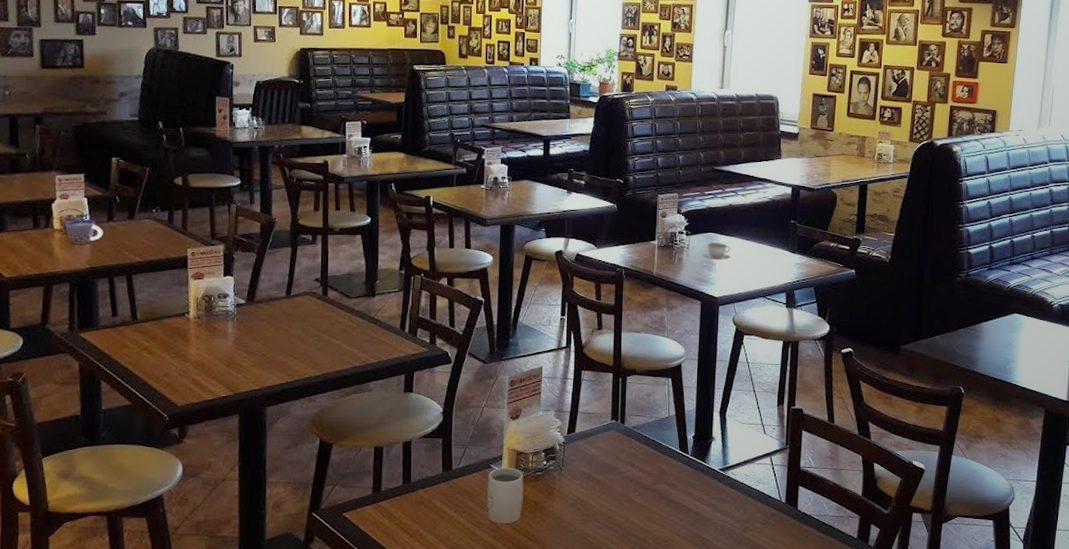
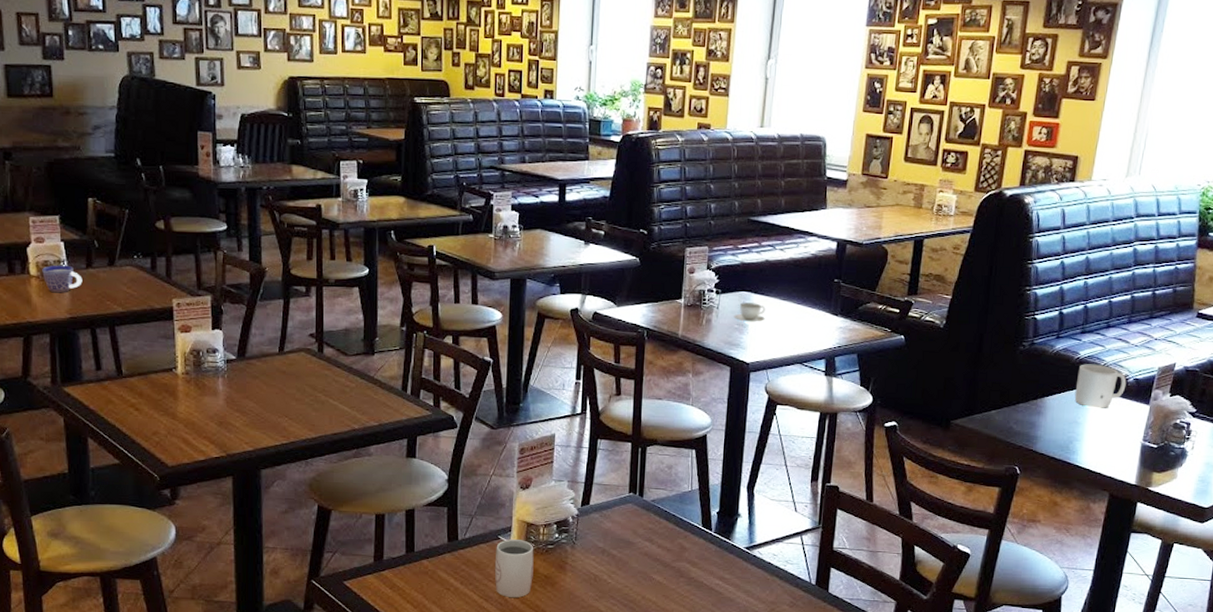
mug: none [1008,292,1052,332] -> present [1074,364,1127,408]

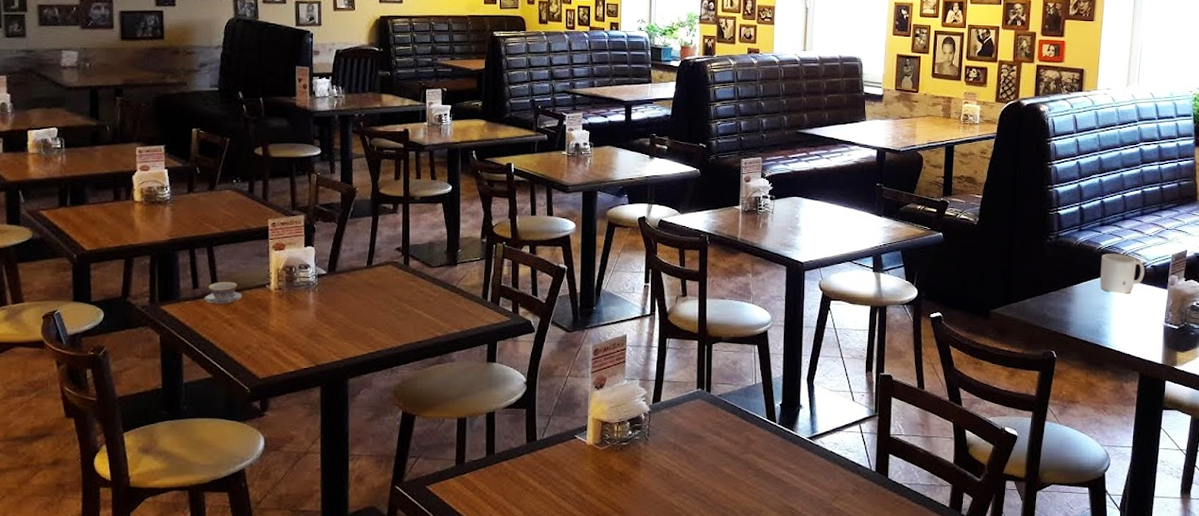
cup: present [42,264,83,293] -> none [146,190,184,217]
teacup: none [108,363,149,389] -> present [204,281,243,305]
mug: present [494,539,534,598] -> none [571,438,609,495]
teacup: present [734,302,766,323] -> none [787,207,816,225]

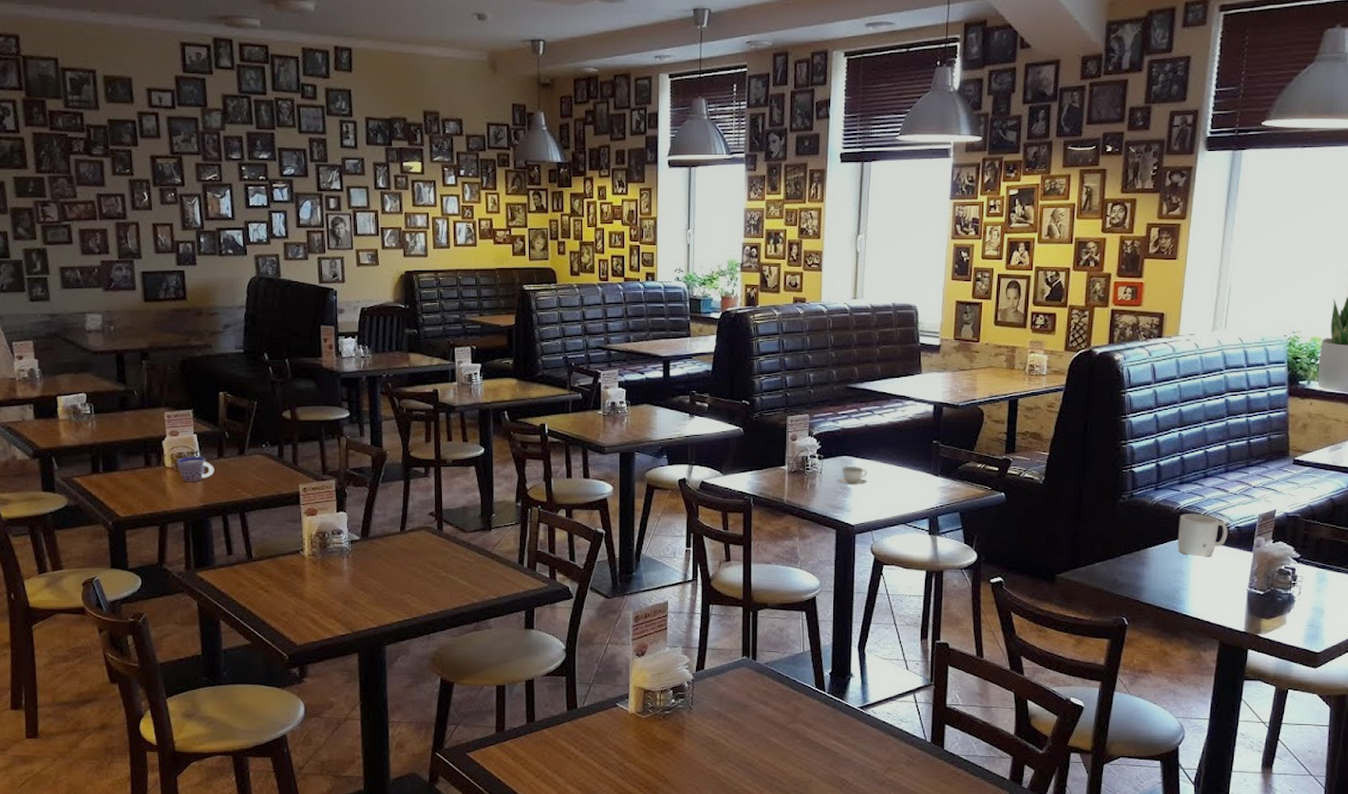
cup: none [146,190,184,217] -> present [176,456,214,483]
teacup: present [204,281,243,305] -> none [239,547,277,572]
teacup: none [787,207,816,225] -> present [837,467,867,485]

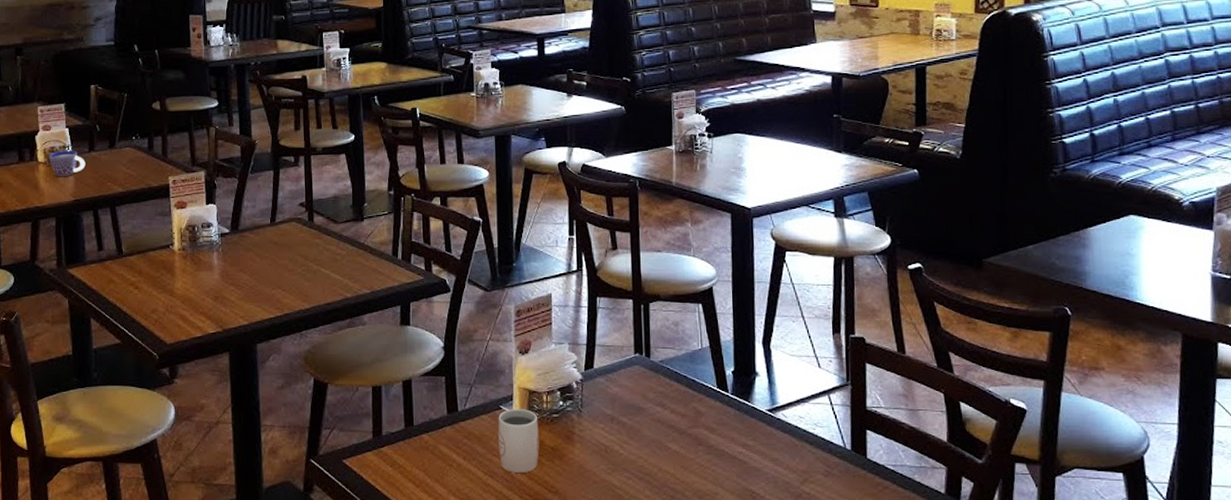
mug: none [613,706,652,764] -> present [497,409,540,473]
teacup: present [837,467,867,485] -> none [729,145,763,165]
mug: present [1177,514,1228,557] -> none [1121,188,1182,237]

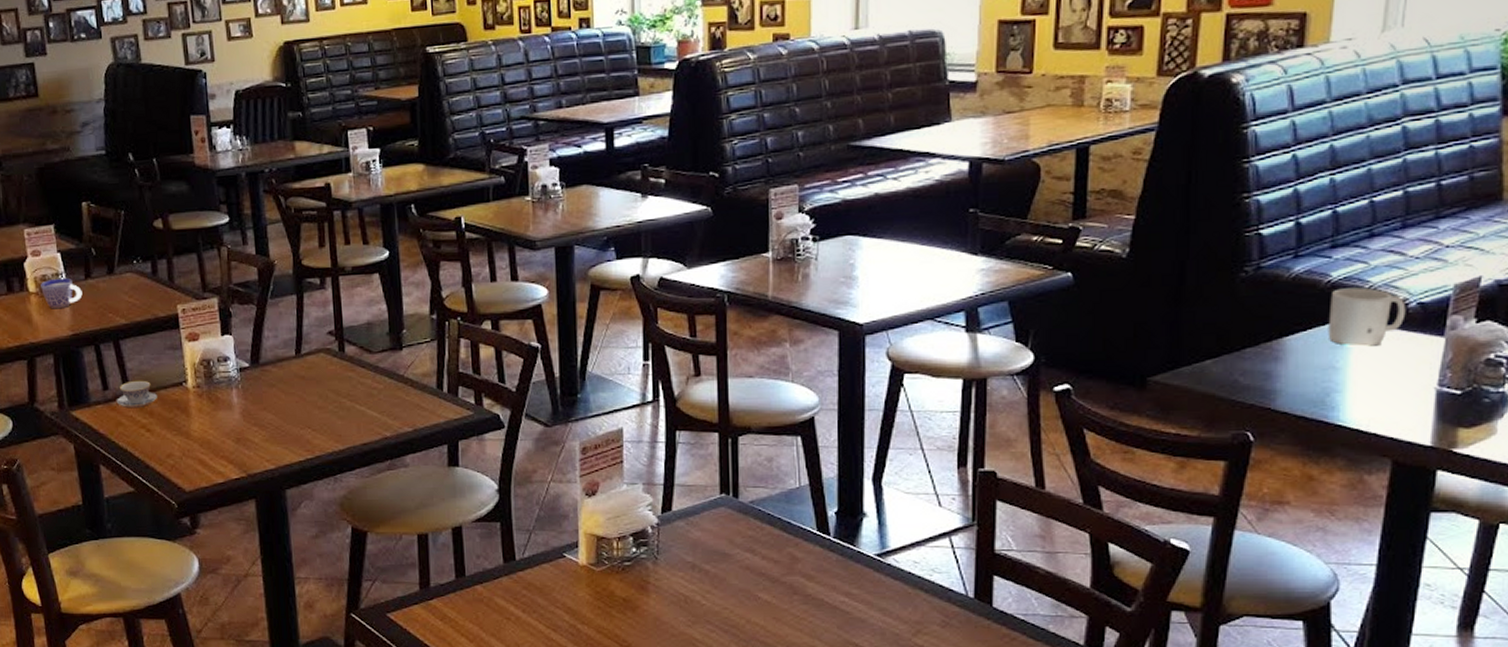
teacup: none [109,242,147,268] -> present [116,380,158,409]
mug: present [497,409,540,473] -> none [561,557,609,626]
mug: none [1121,188,1182,237] -> present [1328,287,1406,347]

